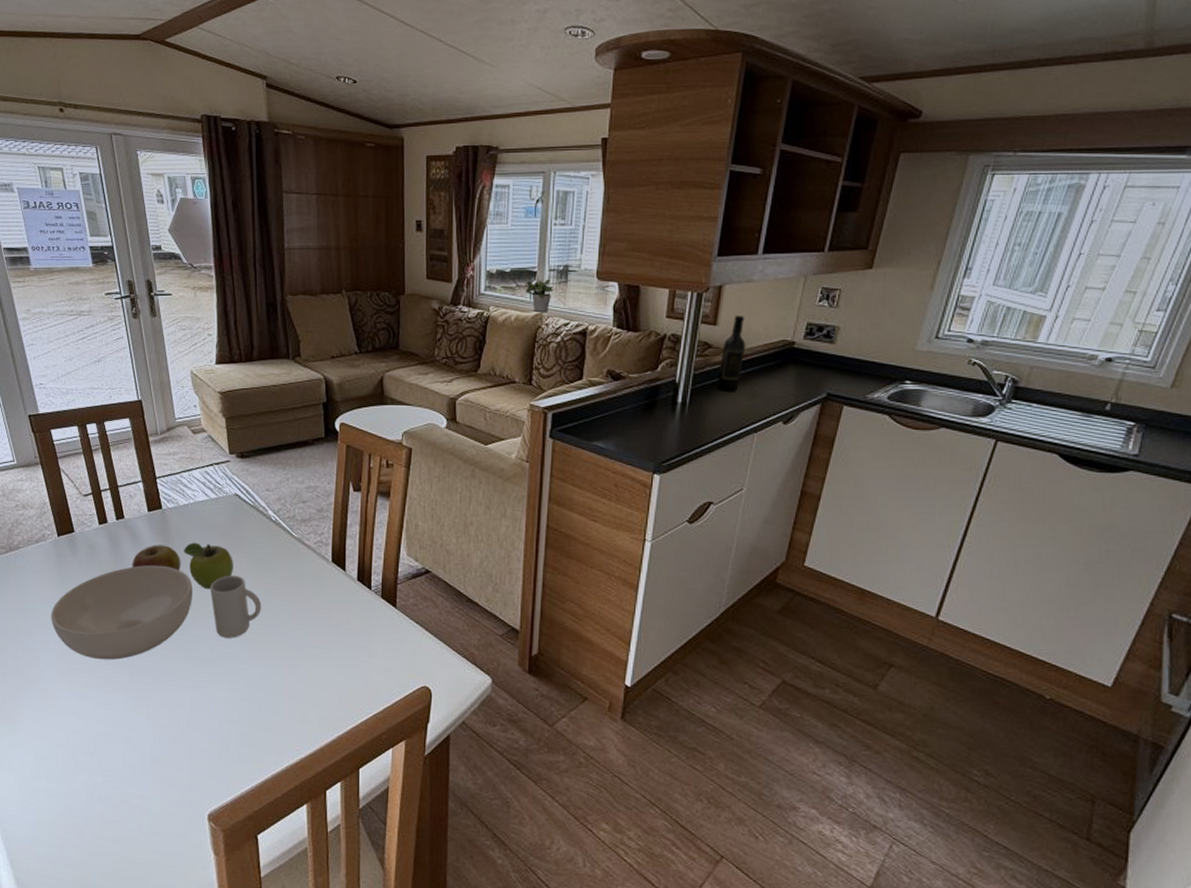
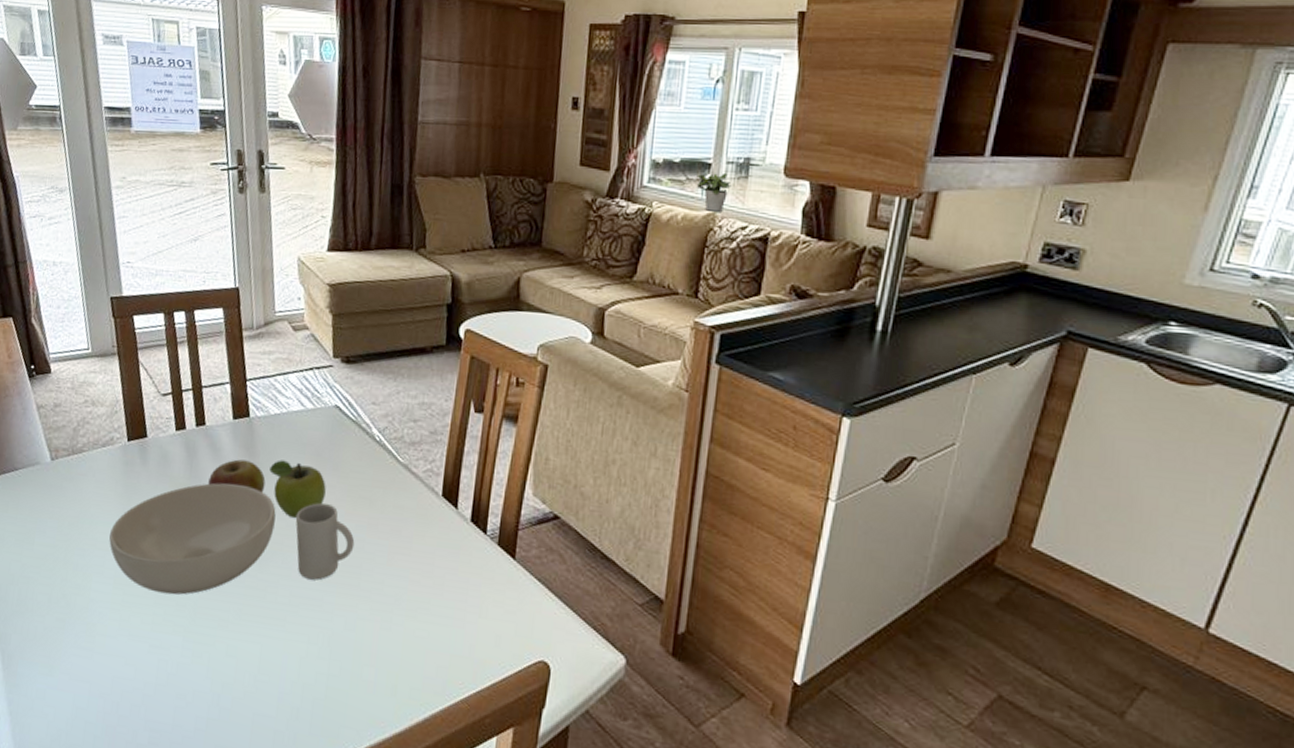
wine bottle: present [717,315,746,391] -> none [926,228,966,322]

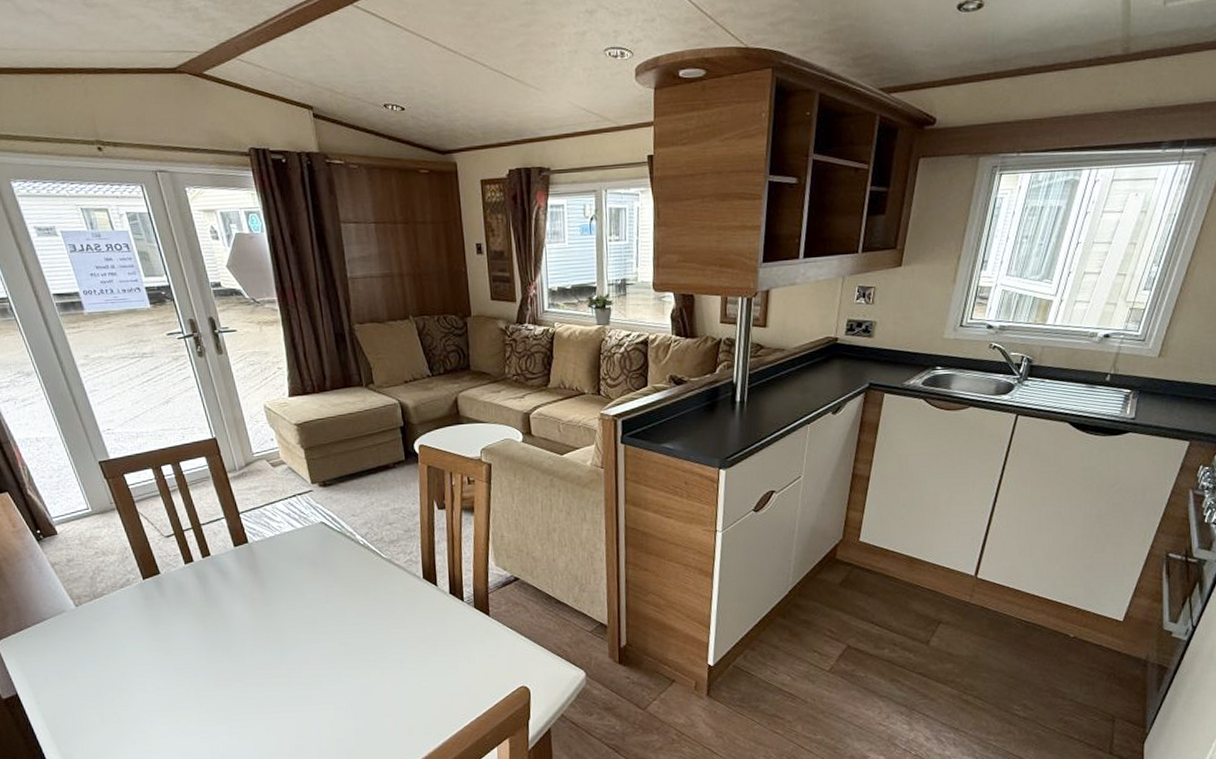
bowl: present [109,483,276,595] -> none [144,598,288,696]
fruit: present [208,459,266,493] -> none [223,578,274,603]
fruit: present [269,460,326,518] -> none [274,572,327,616]
mug: present [295,503,355,580] -> none [304,601,359,661]

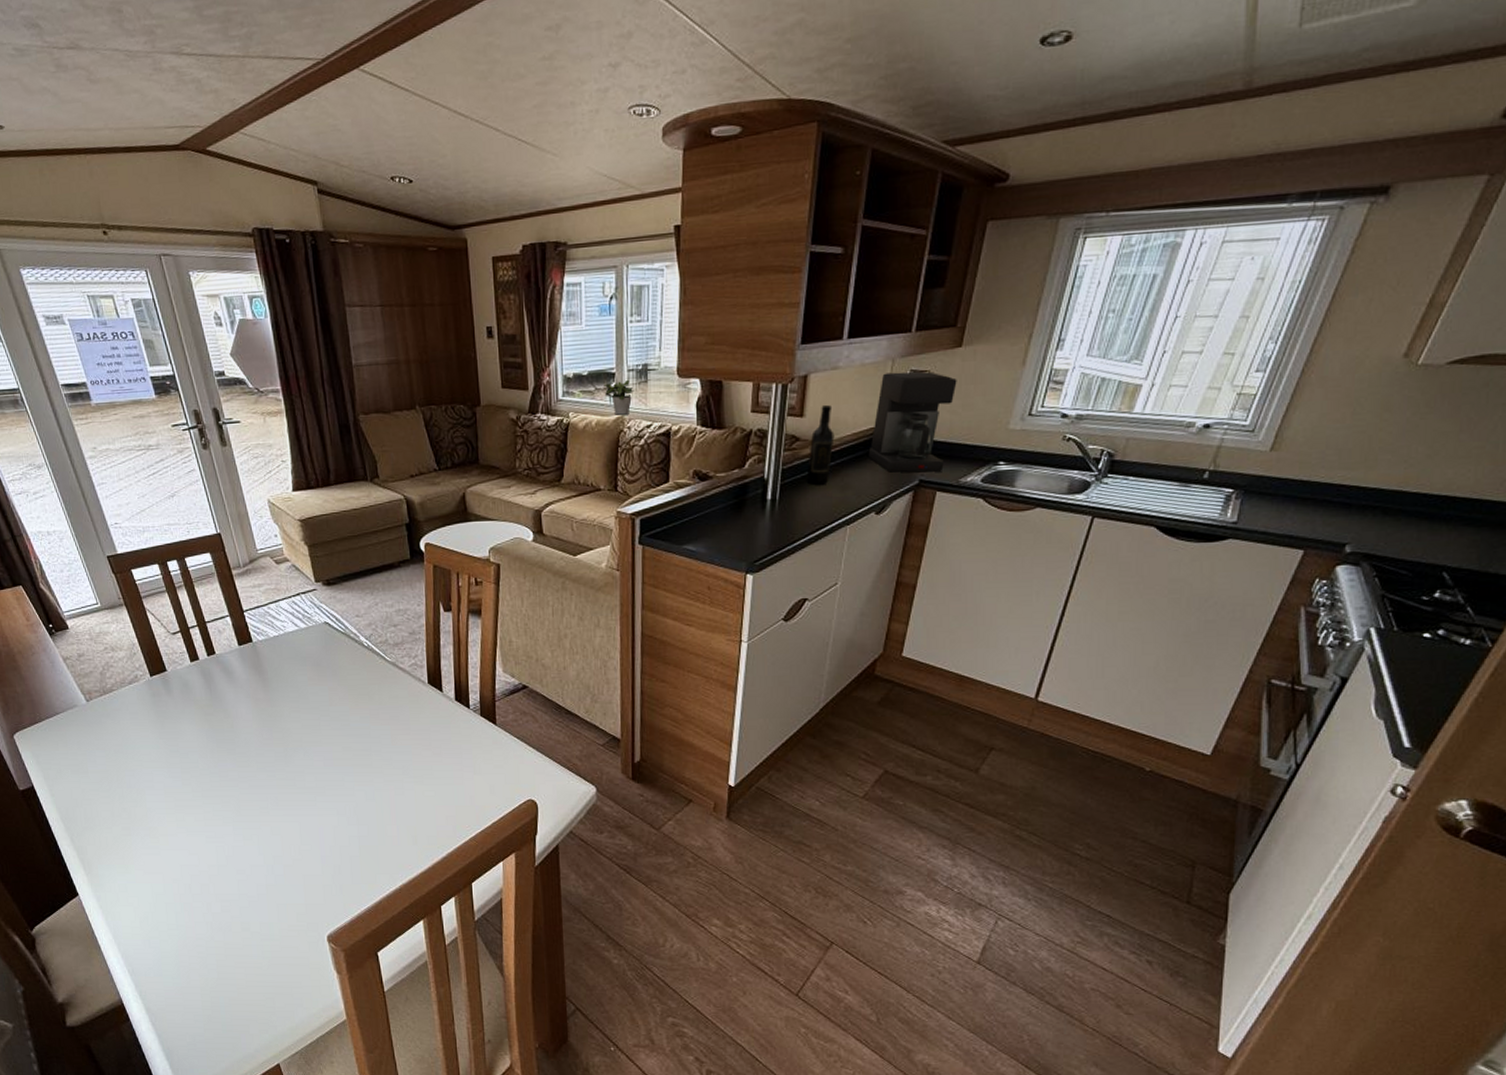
wine bottle: none [770,316,795,388] -> present [806,404,835,485]
coffee maker: none [824,288,899,377] -> present [868,371,957,473]

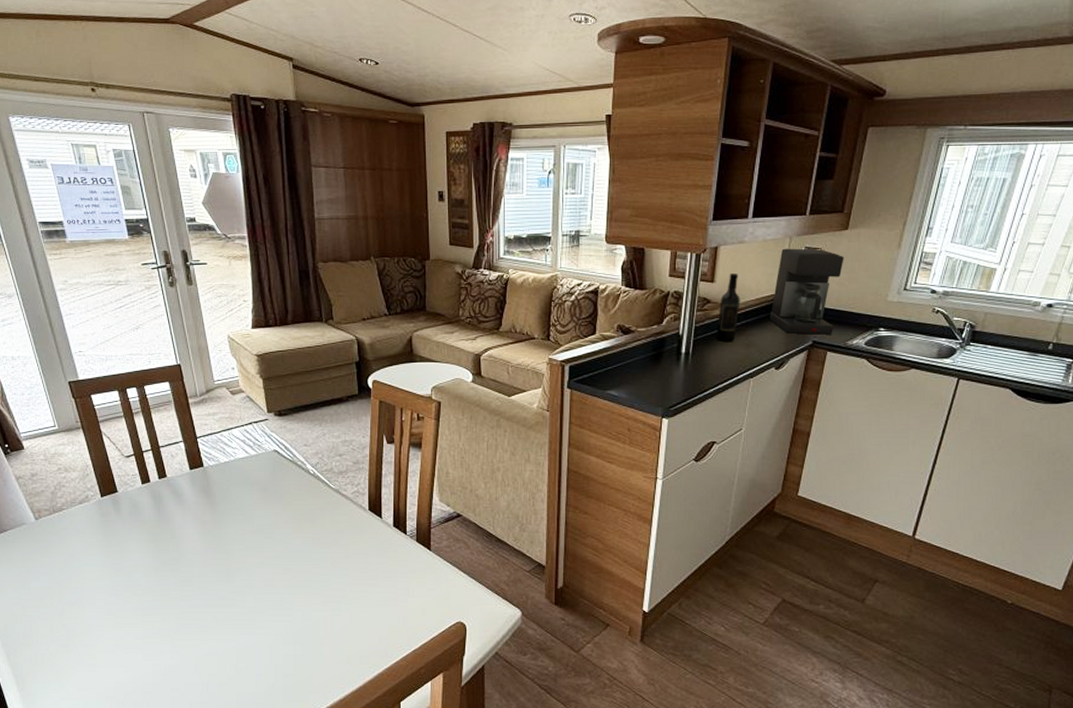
potted plant: present [604,379,634,415] -> none [540,243,567,274]

